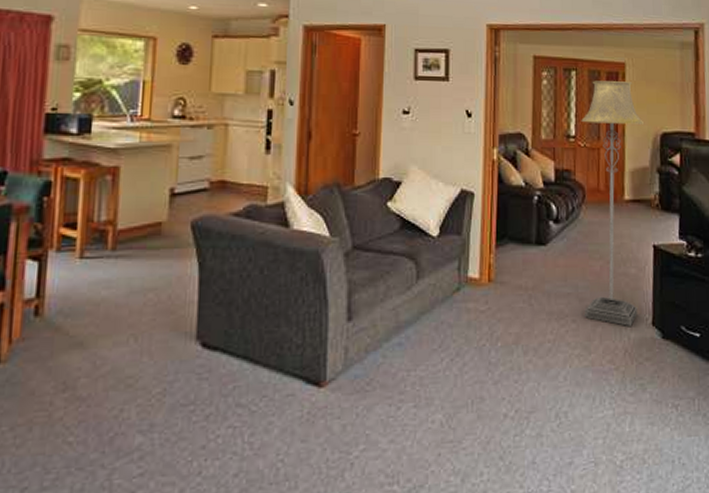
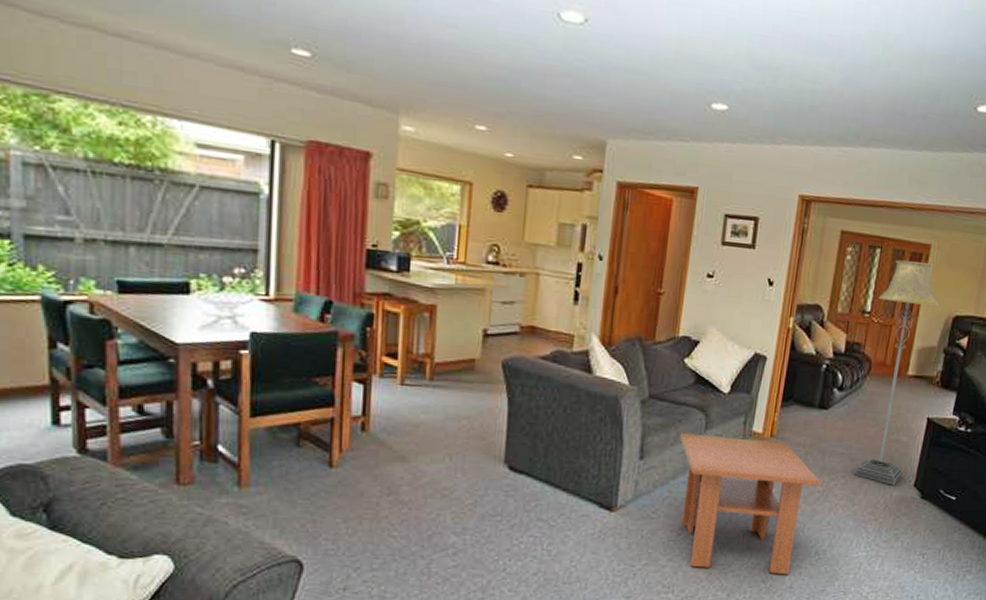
coffee table: none [390,285,549,448] -> present [680,433,820,575]

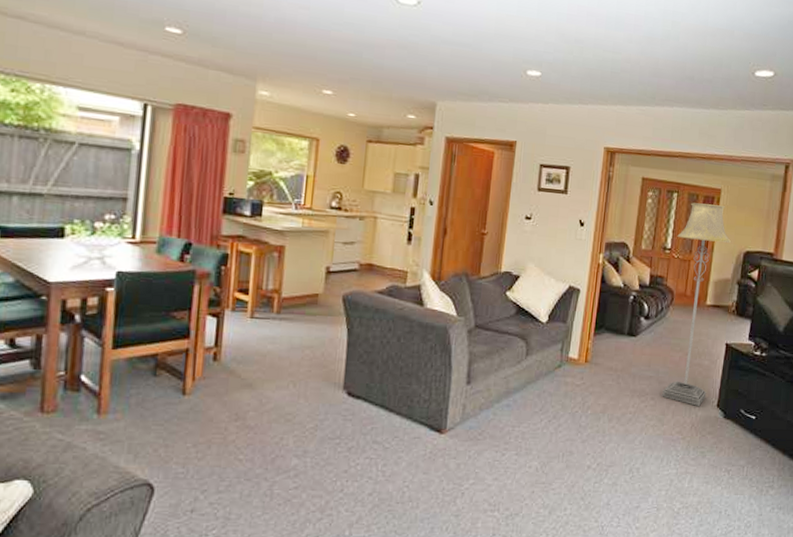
coffee table: present [680,433,820,575] -> none [503,359,631,493]

